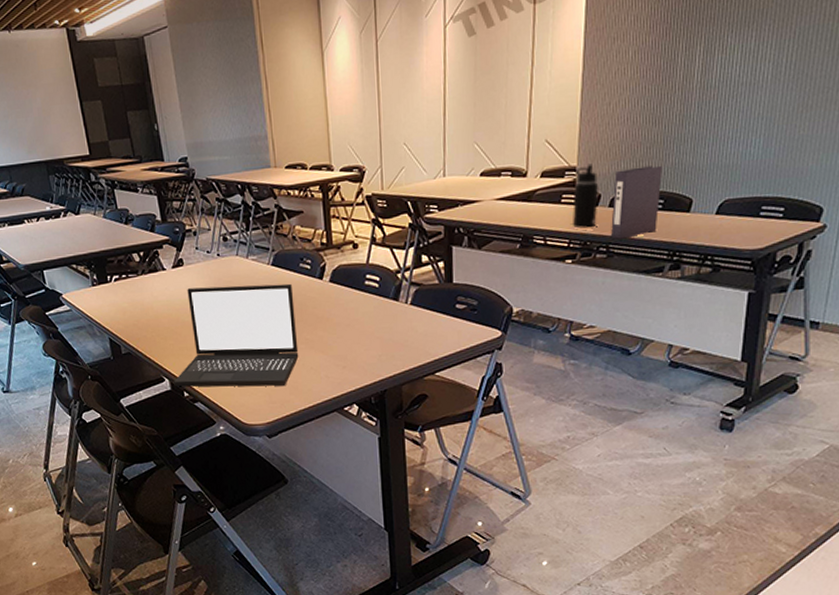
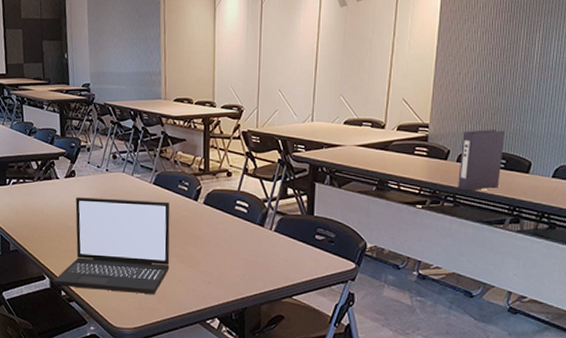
water bottle: present [573,163,599,229] -> none [424,123,449,179]

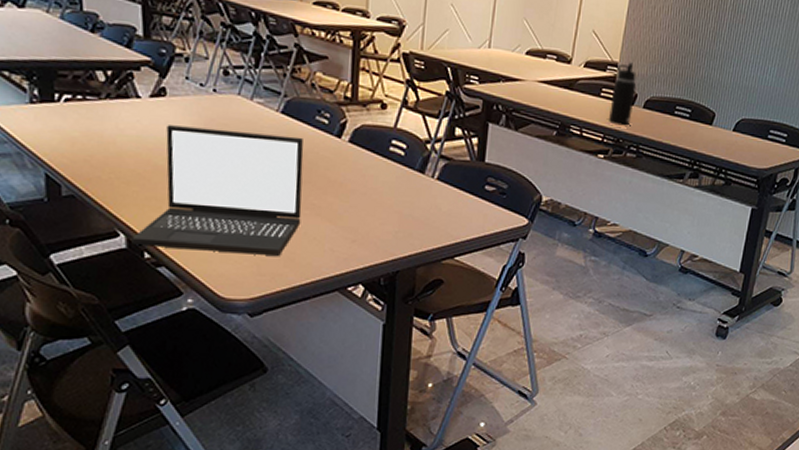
water bottle: none [424,123,449,179] -> present [609,62,637,126]
binder: present [457,130,505,191] -> none [641,74,693,142]

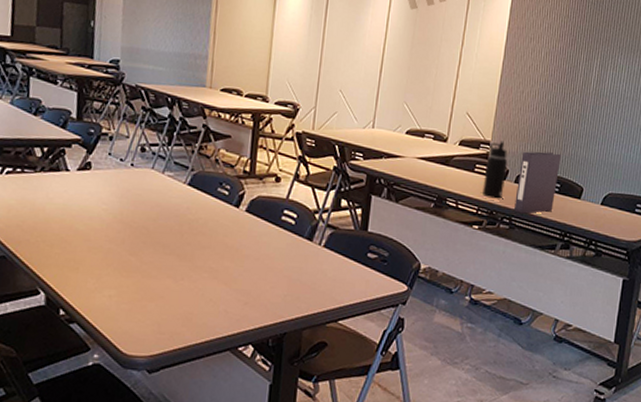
laptop: present [131,125,304,256] -> none [49,195,206,315]
binder: none [641,74,693,142] -> present [513,151,561,214]

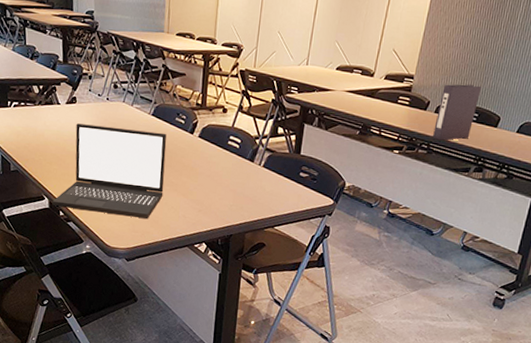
laptop: none [49,195,206,315] -> present [52,123,167,219]
water bottle: present [483,141,508,199] -> none [404,75,430,128]

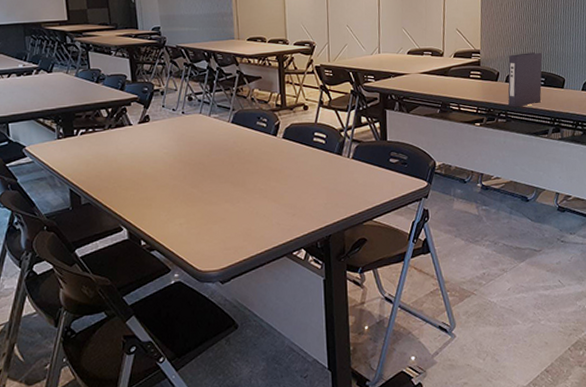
laptop: present [52,123,167,219] -> none [132,139,253,236]

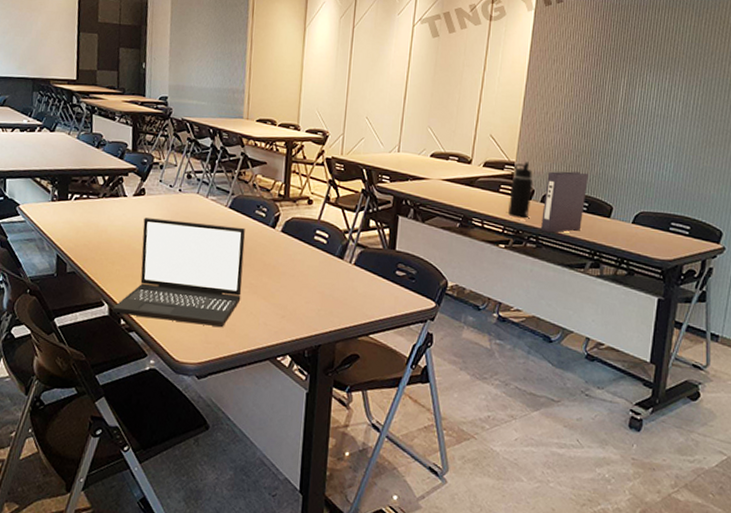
laptop: none [132,139,253,236] -> present [112,218,245,327]
water bottle: none [479,48,498,99] -> present [508,161,534,219]

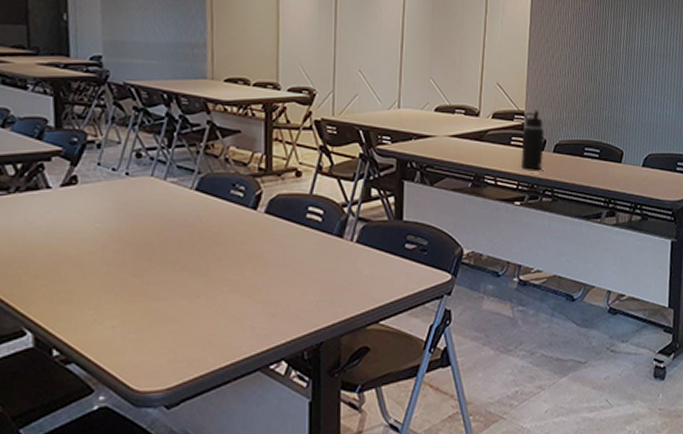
laptop: present [112,218,245,327] -> none [39,212,219,344]
binder: present [540,171,588,233] -> none [554,117,598,184]

